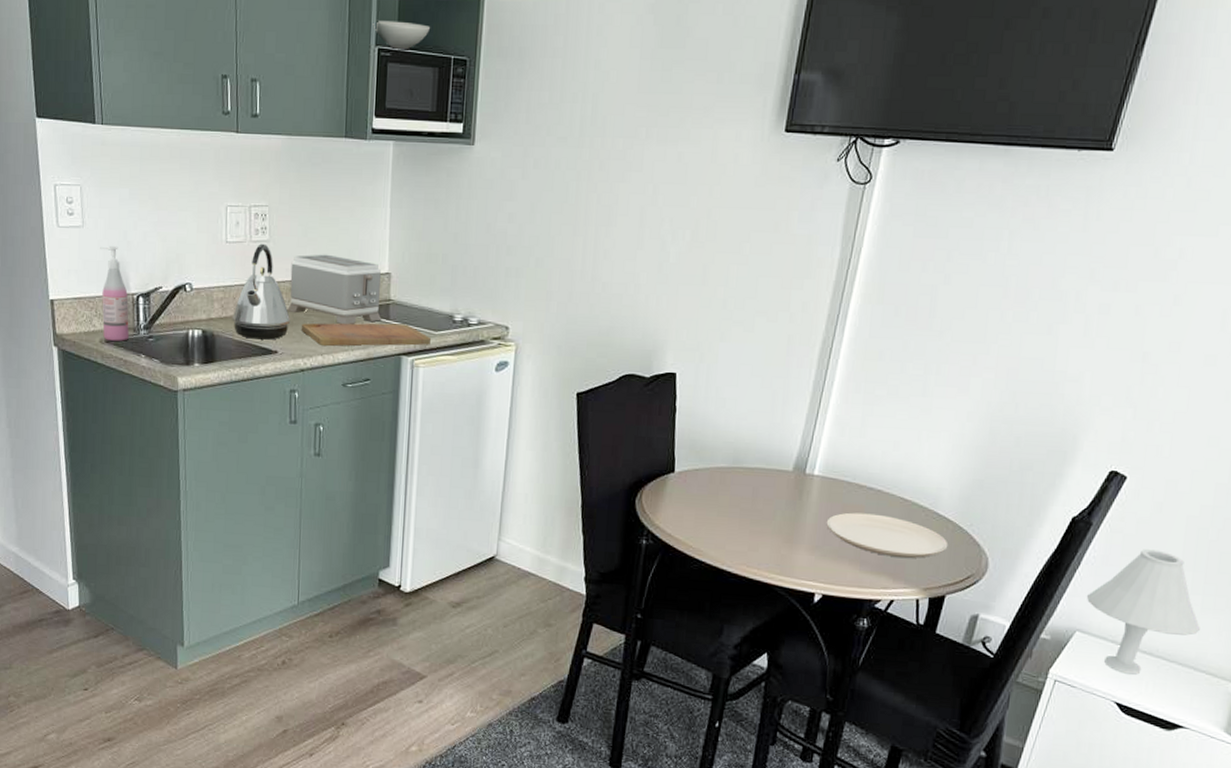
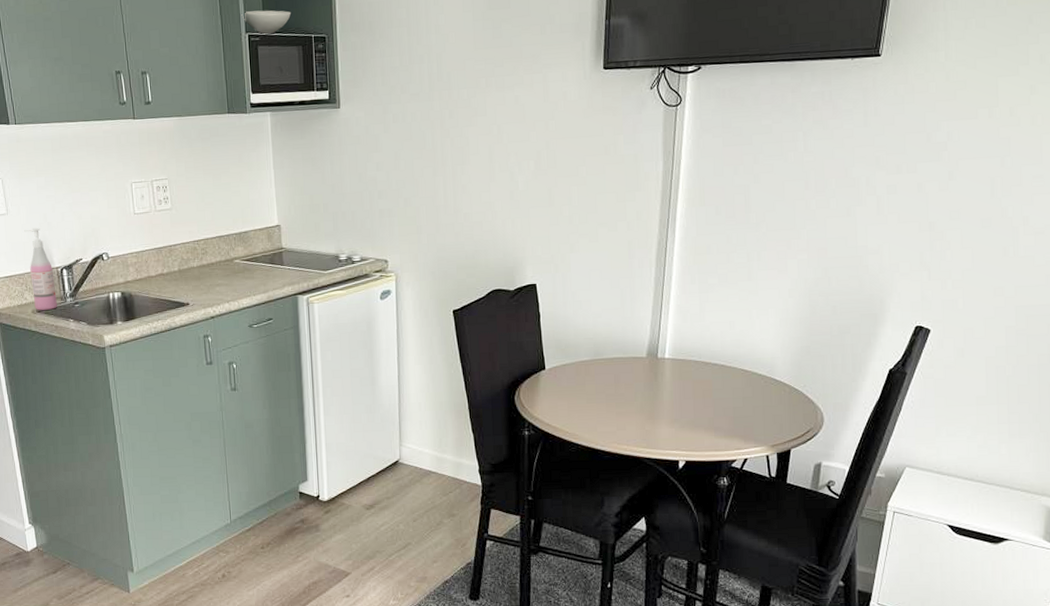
kettle: present [232,243,291,340] -> none [146,212,198,295]
toaster: present [286,254,382,325] -> none [193,215,277,275]
cutting board: present [301,323,431,347] -> none [207,267,321,295]
plate: present [826,512,949,559] -> none [681,386,788,422]
table lamp: present [1086,549,1200,675] -> none [910,389,1010,499]

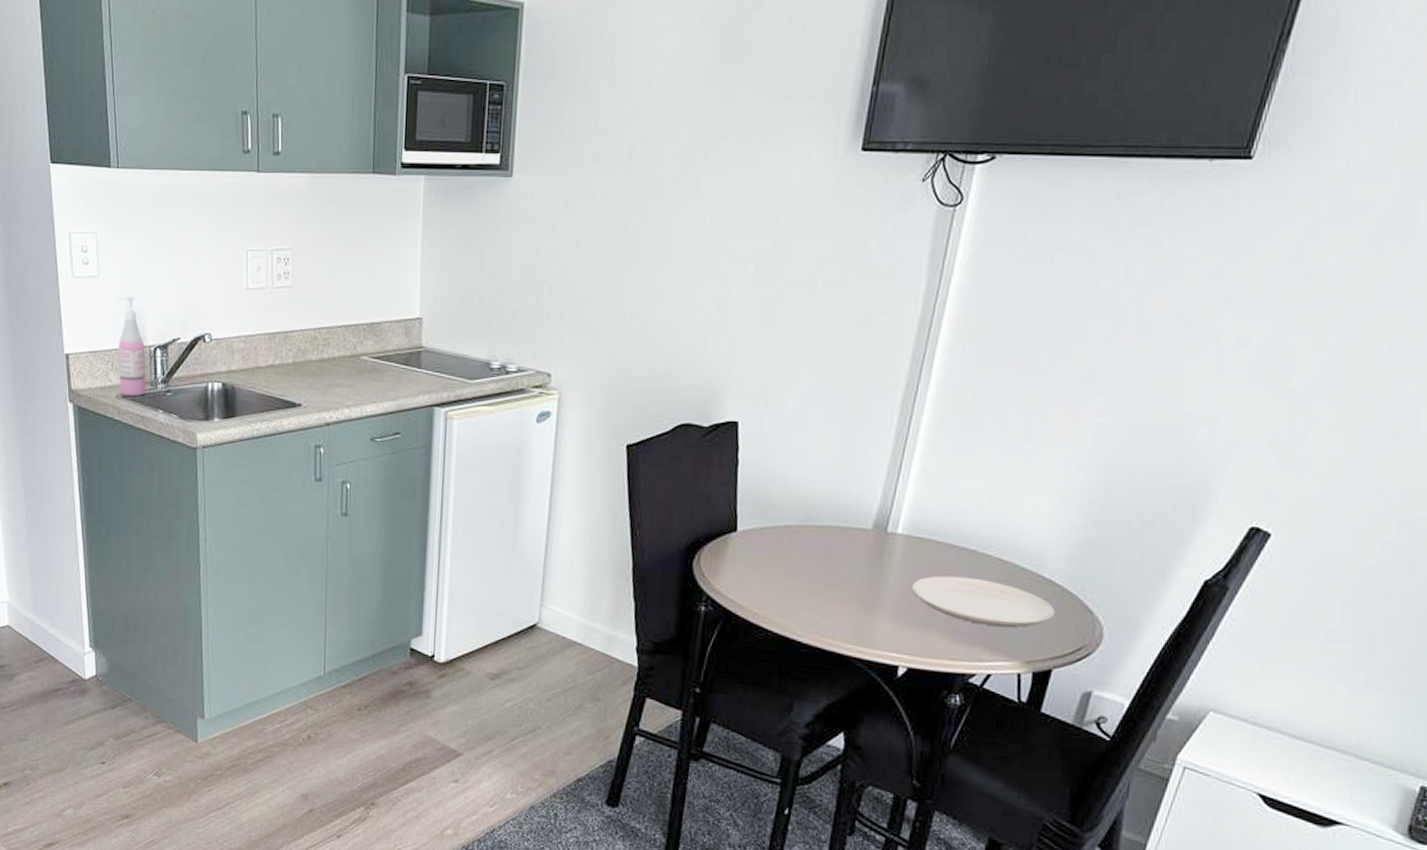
bowl: present [241,10,292,34] -> none [402,45,465,76]
plate: none [681,386,788,422] -> present [911,575,1056,628]

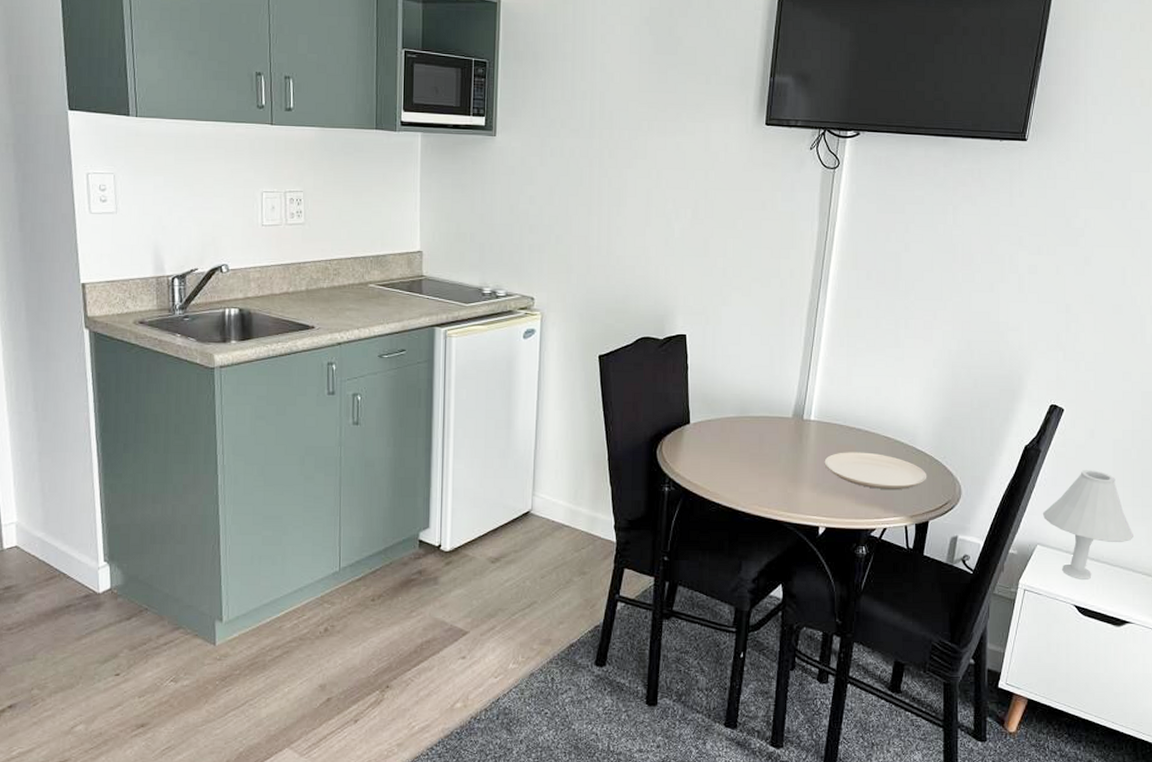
soap dispenser: present [116,295,146,396] -> none [134,230,164,322]
table lamp: none [1221,617,1363,762] -> present [1042,470,1133,579]

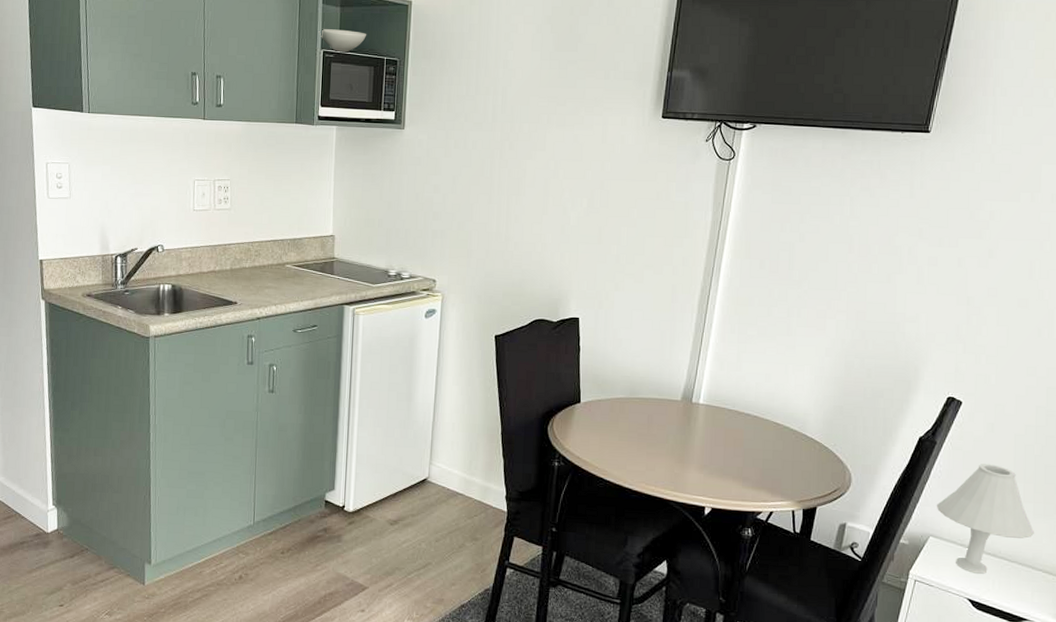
bowl: none [399,26,453,52] -> present [319,28,367,52]
plate: present [824,452,927,490] -> none [712,435,817,475]

